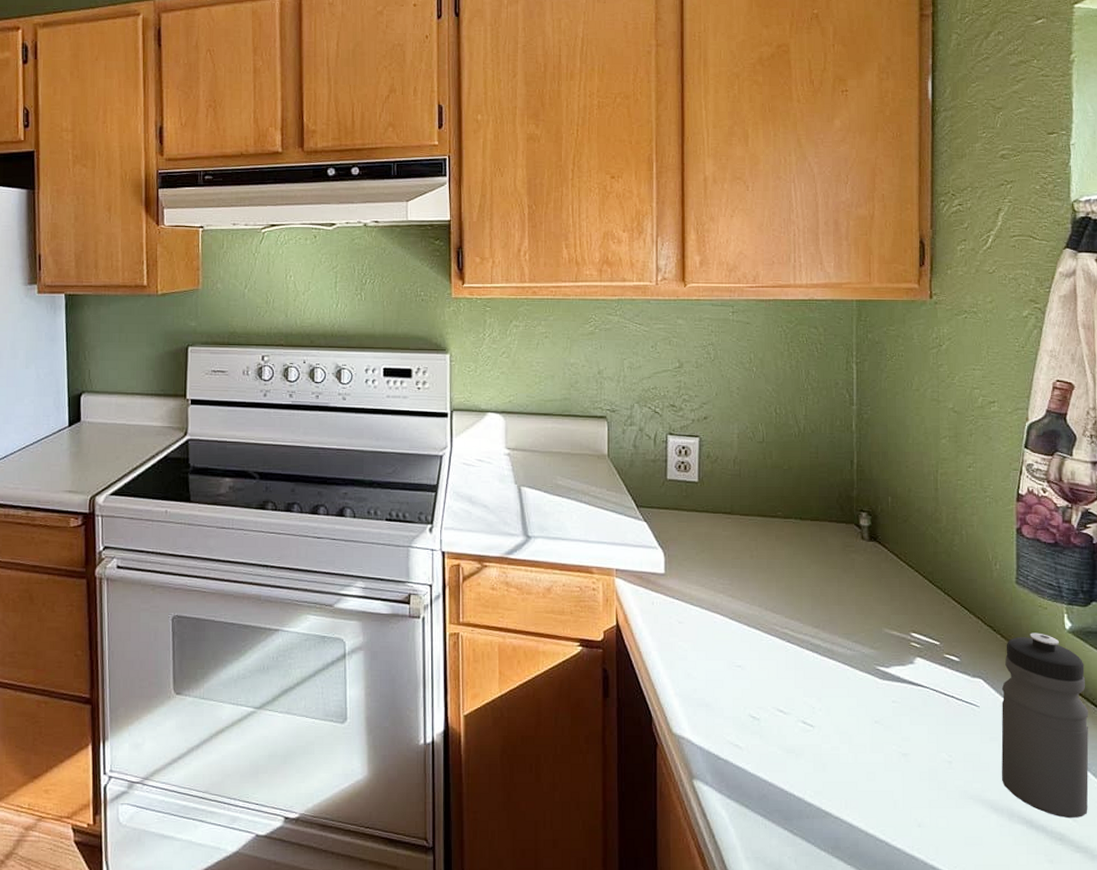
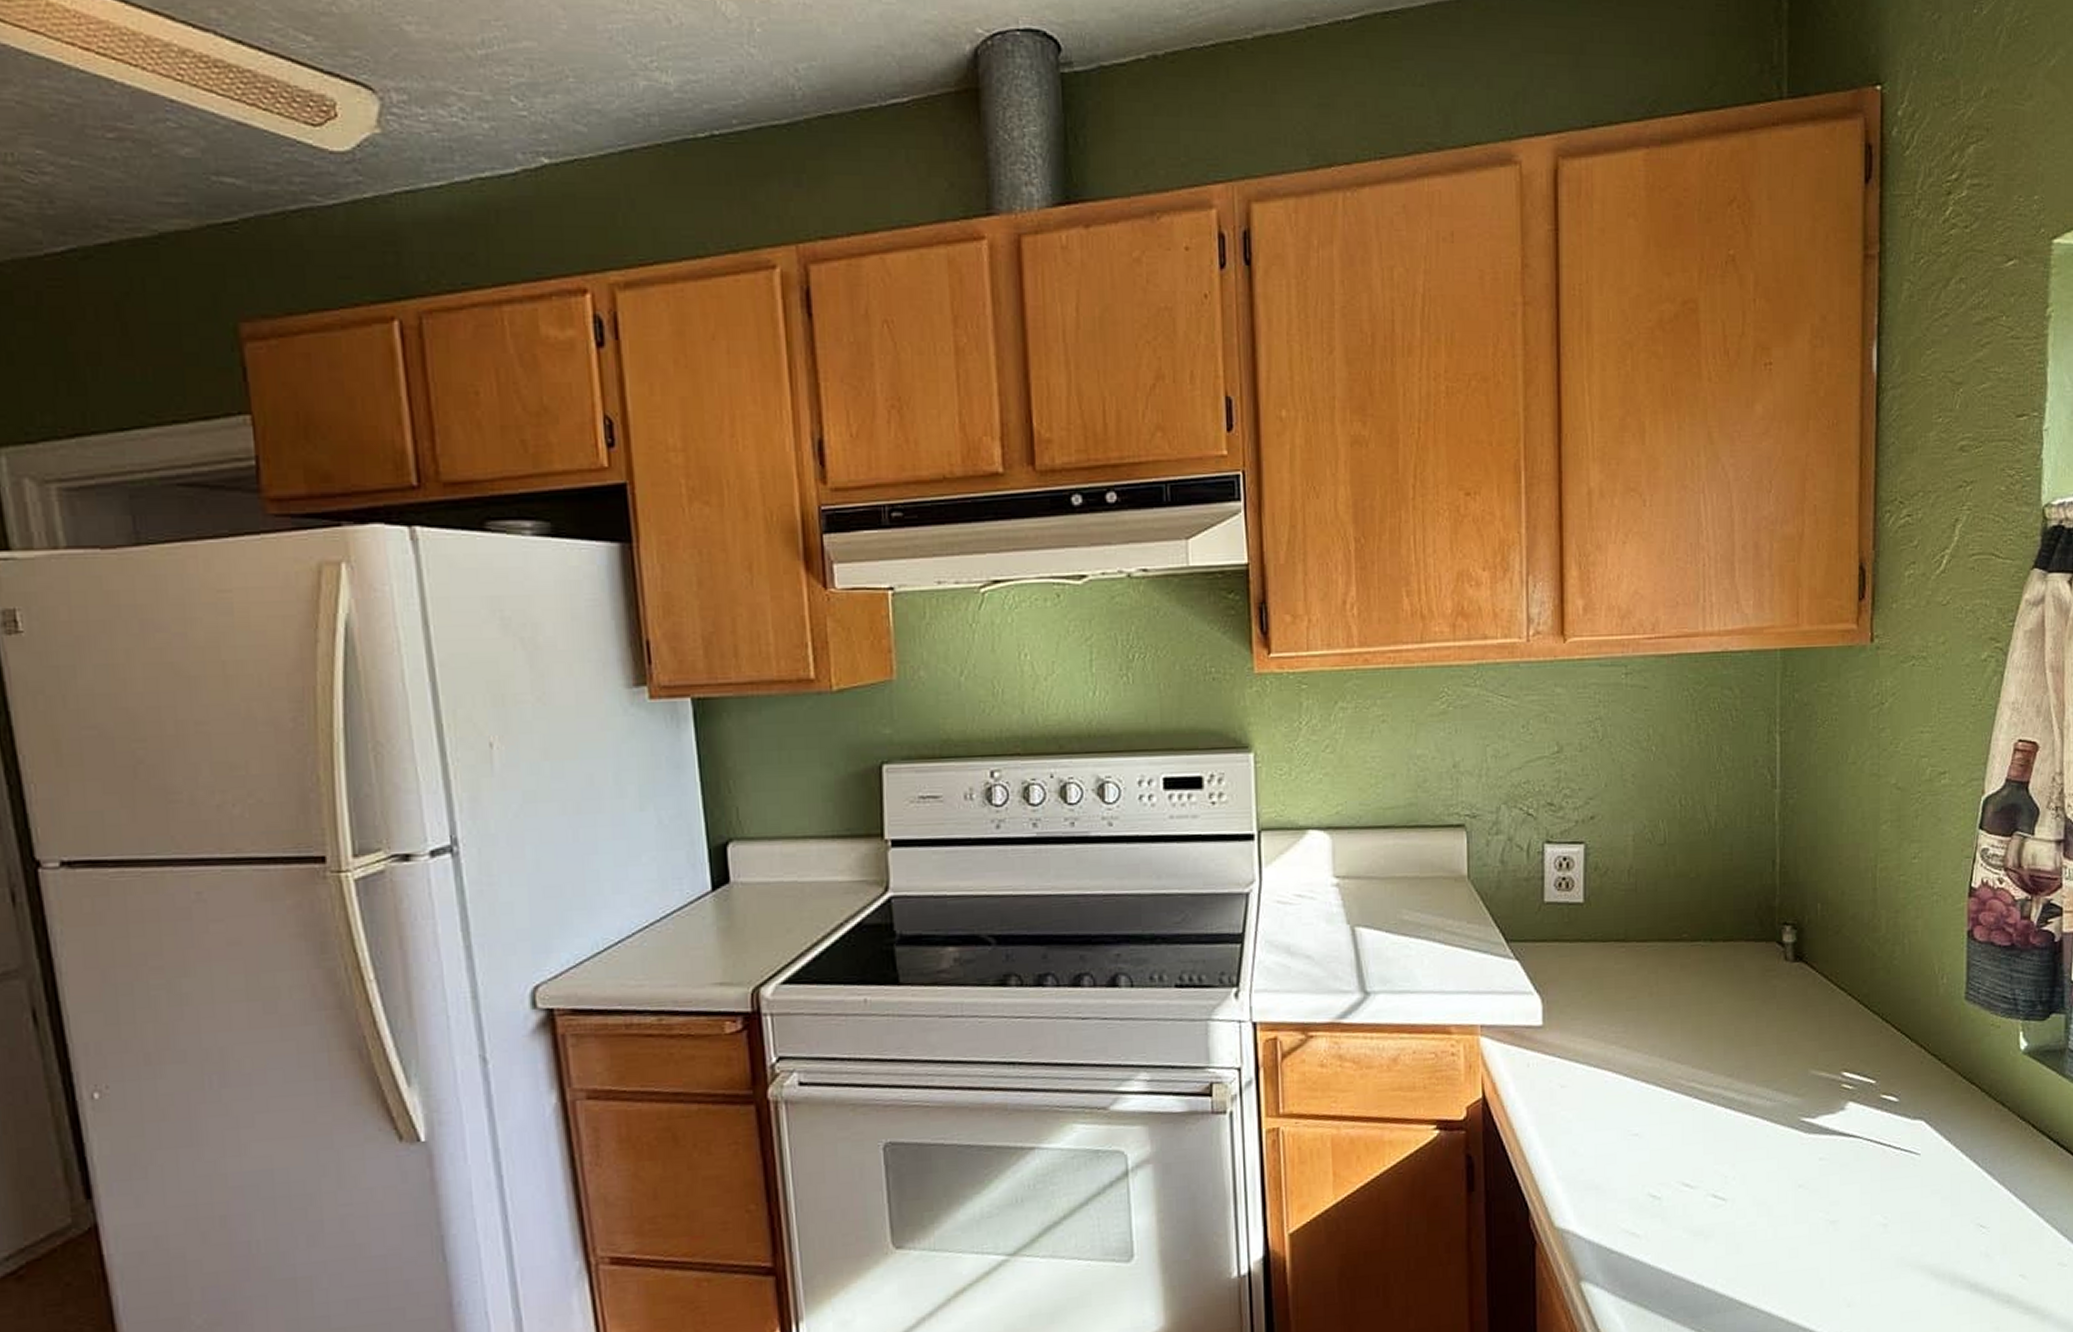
water bottle: present [1001,633,1089,818] -> none [1944,1057,2044,1276]

